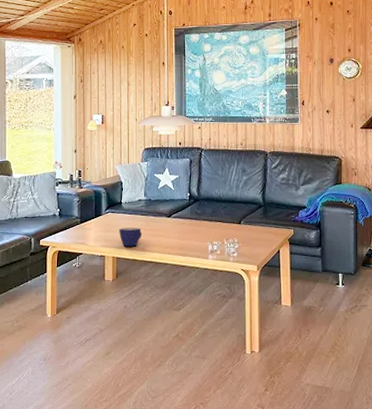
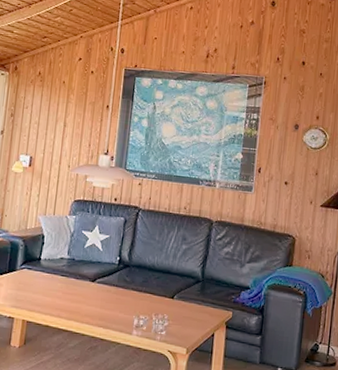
cup: present [119,227,141,247] -> none [33,287,60,311]

